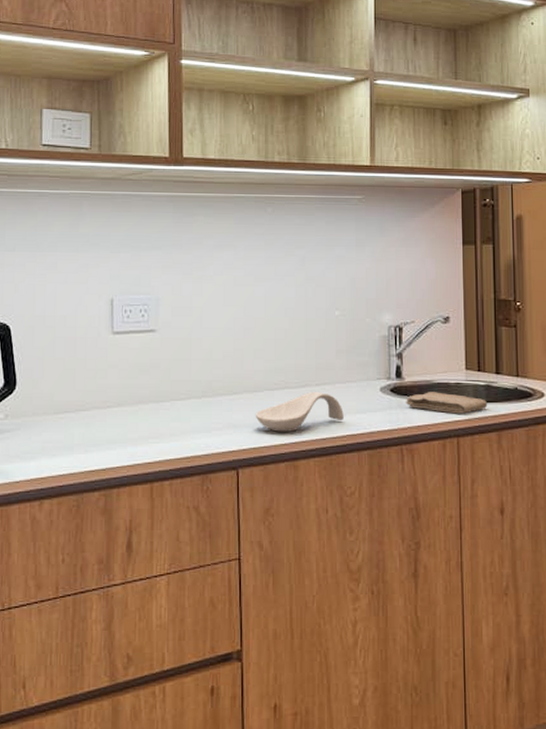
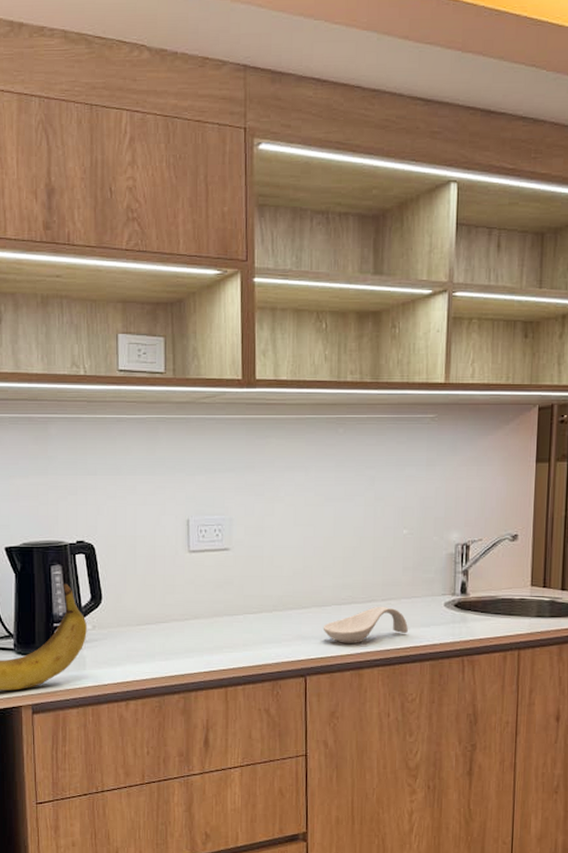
washcloth: present [405,392,488,414] -> none [468,607,551,628]

